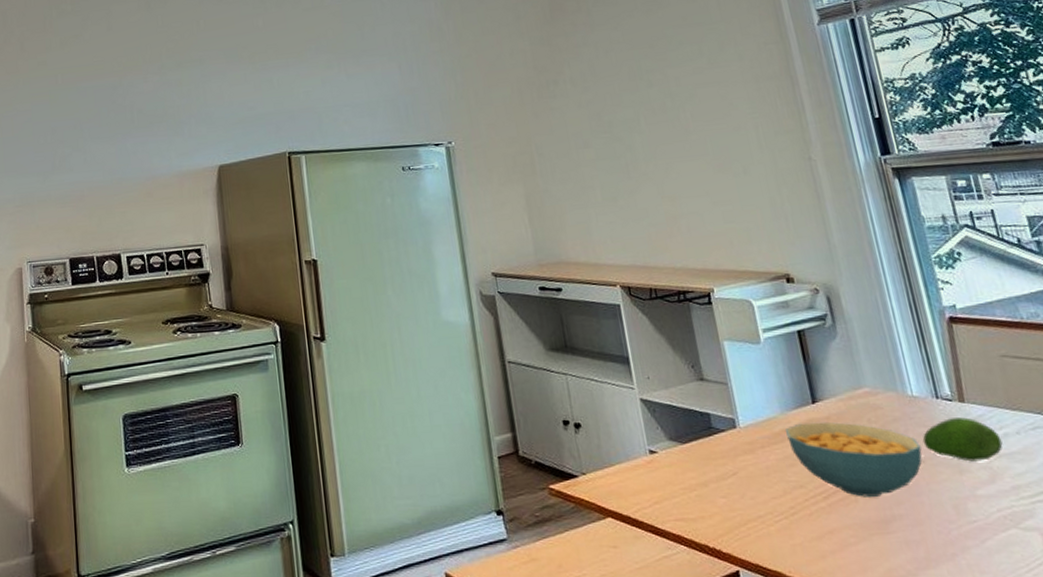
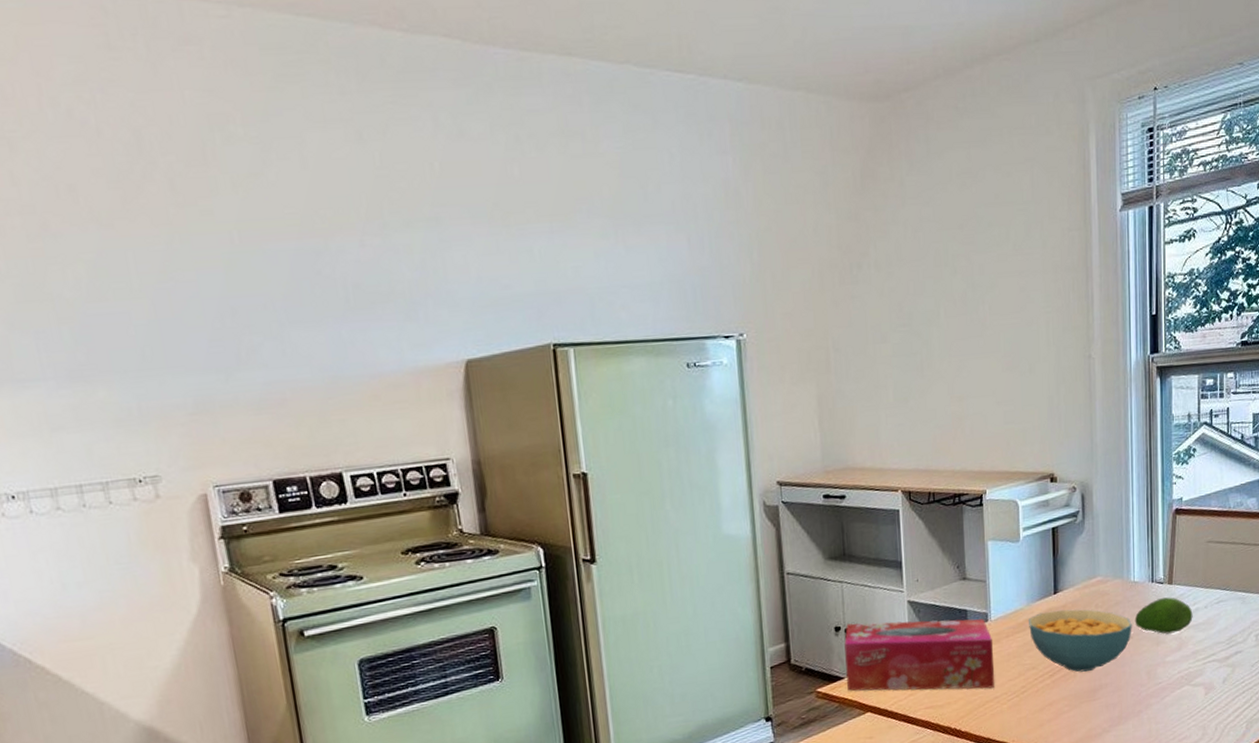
tissue box: none [574,418,756,505] -> present [844,619,994,691]

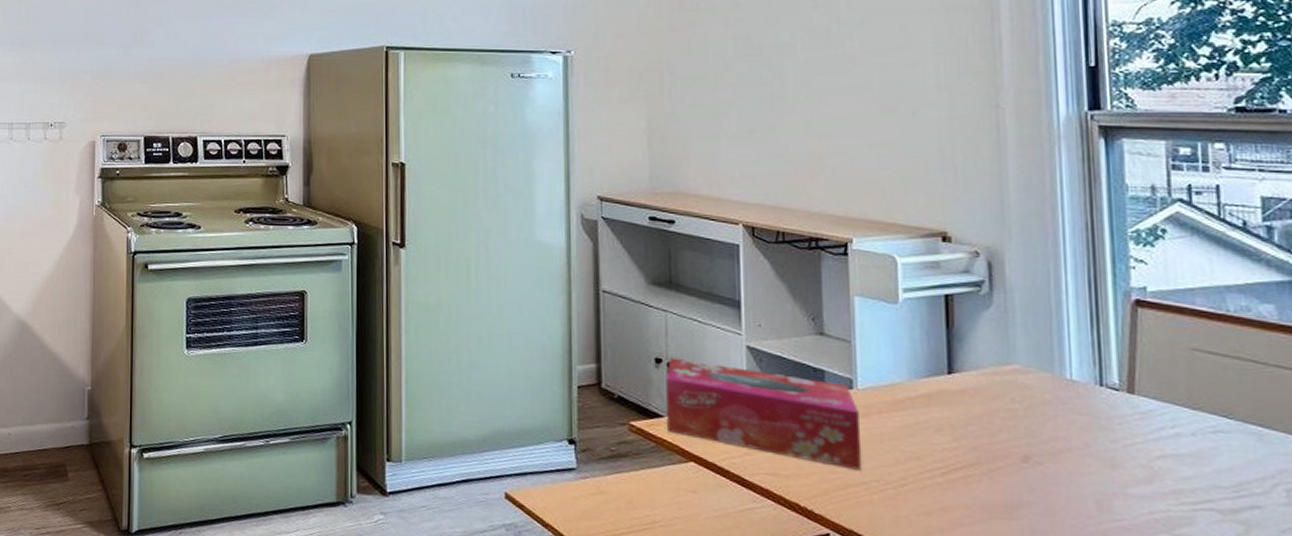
cereal bowl: present [1029,609,1132,672] -> none [911,393,1070,480]
fruit: present [1134,597,1193,634] -> none [1073,409,1172,459]

